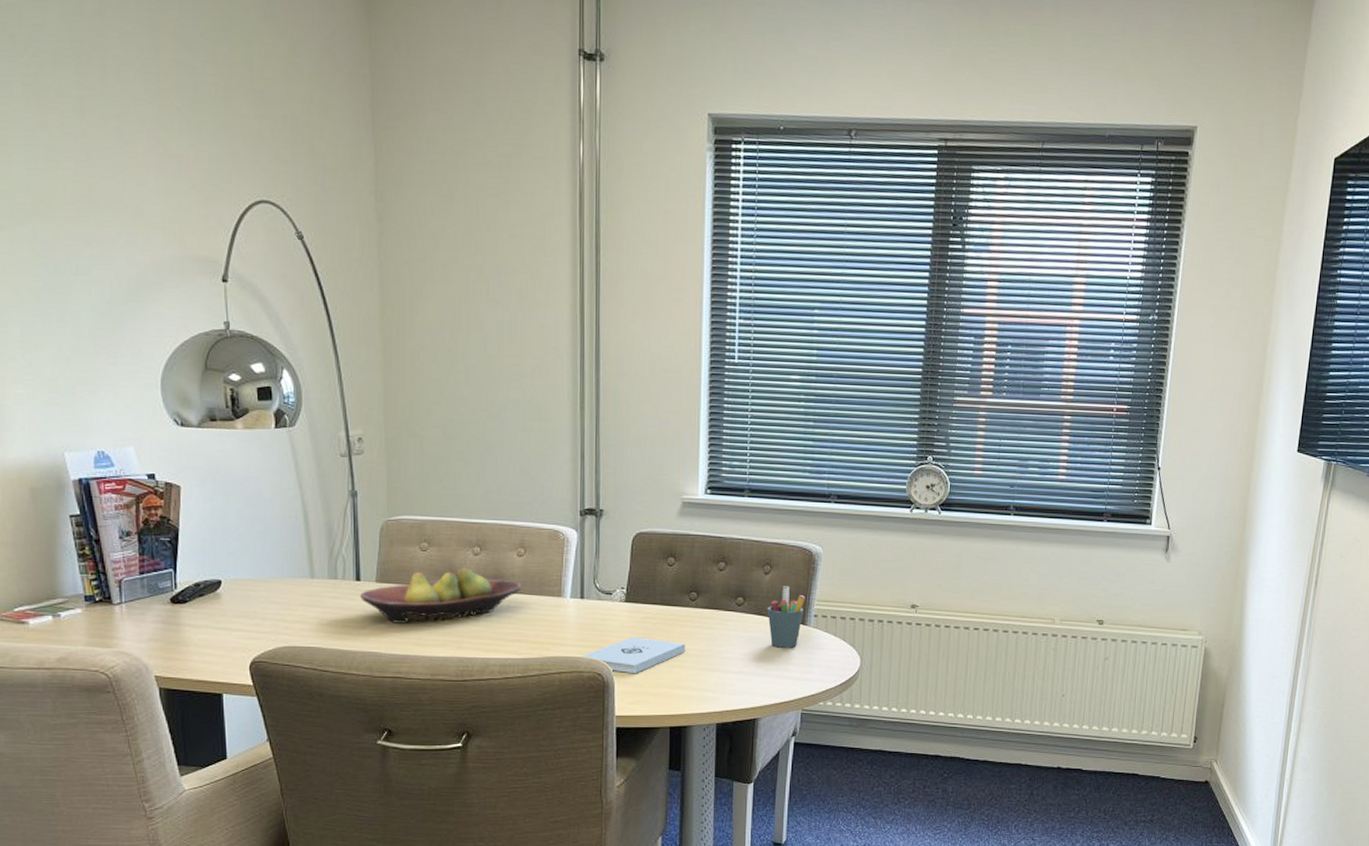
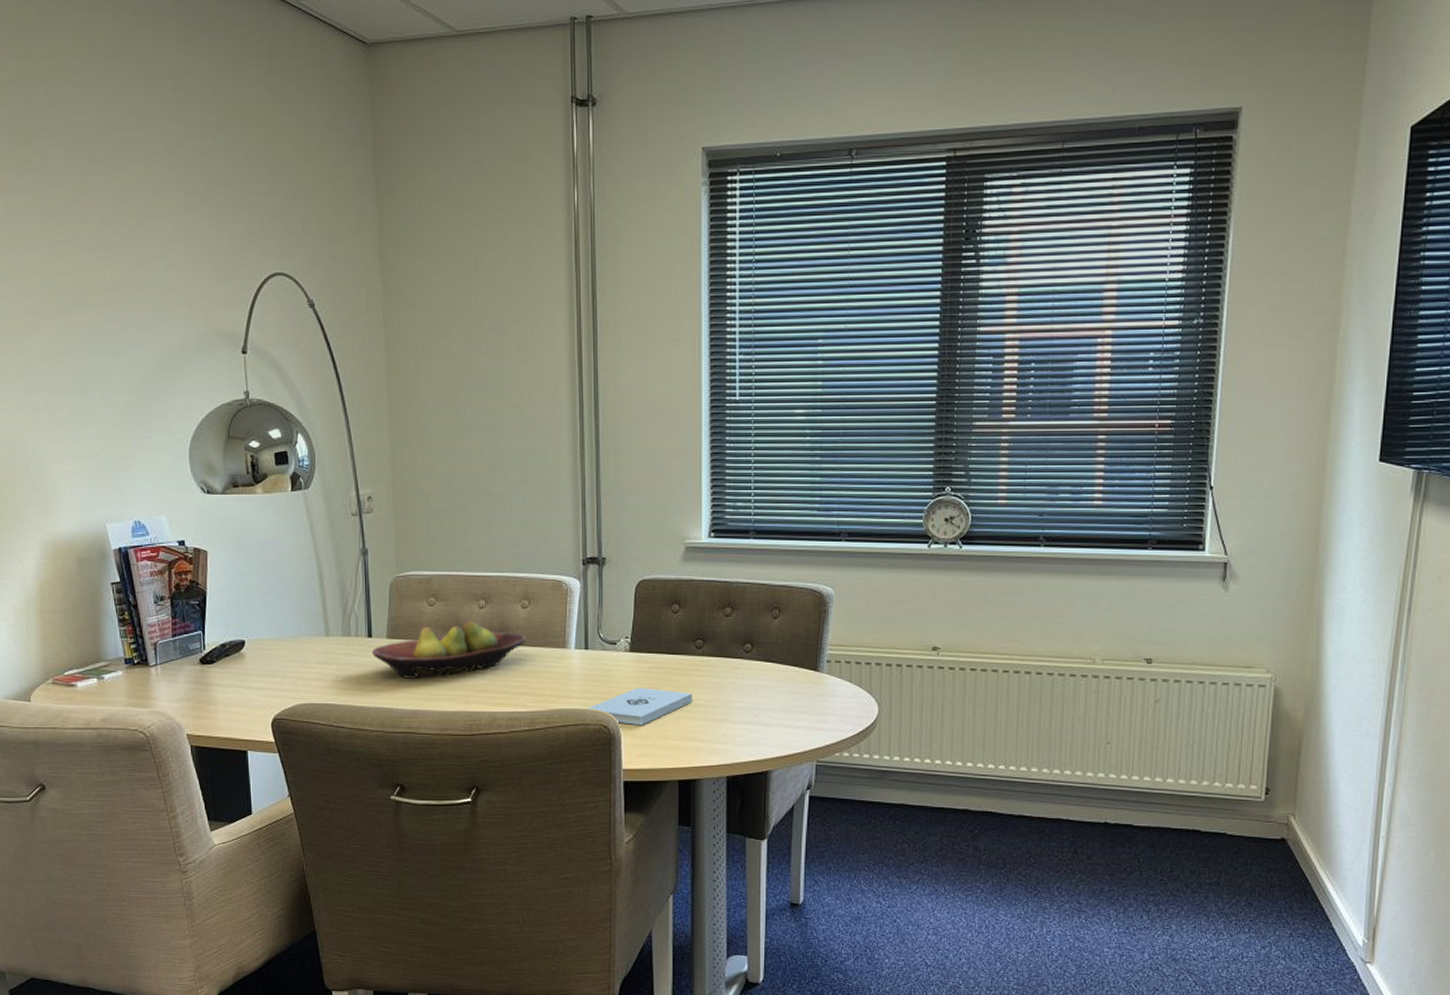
pen holder: present [767,586,806,648] -> none [777,631,818,696]

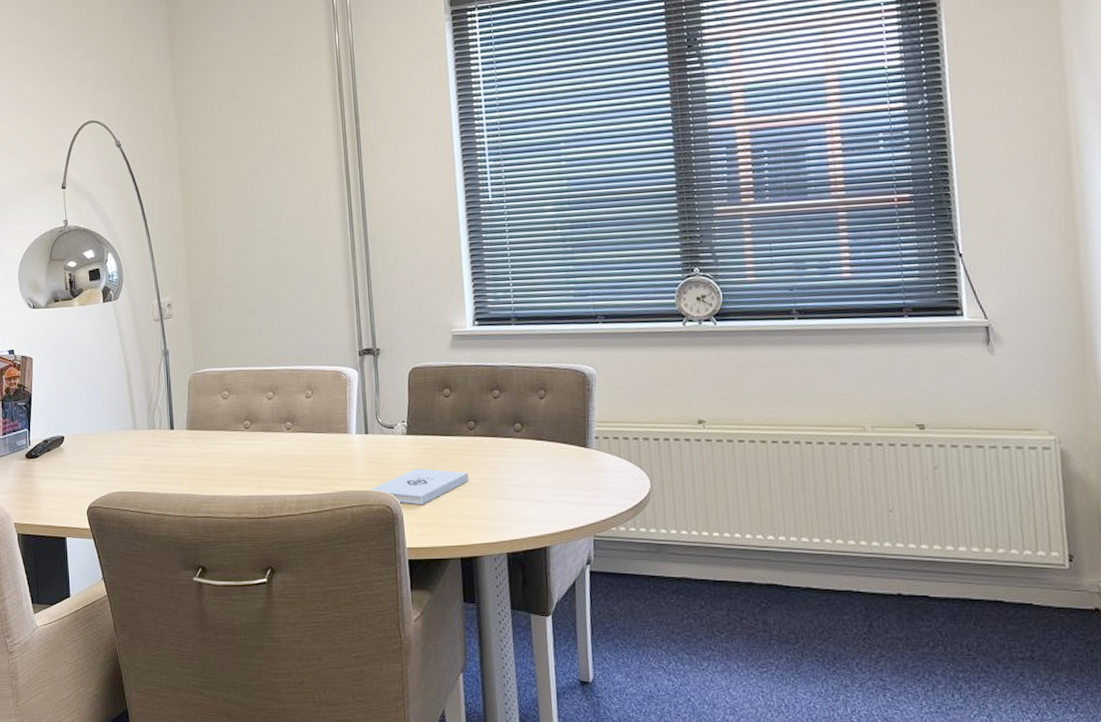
fruit bowl: present [372,621,526,679] -> none [174,411,311,467]

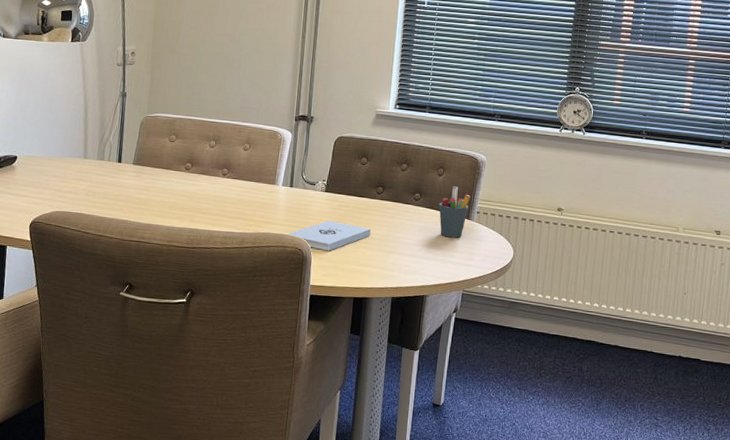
pen holder: none [546,409,585,472] -> present [439,186,471,238]

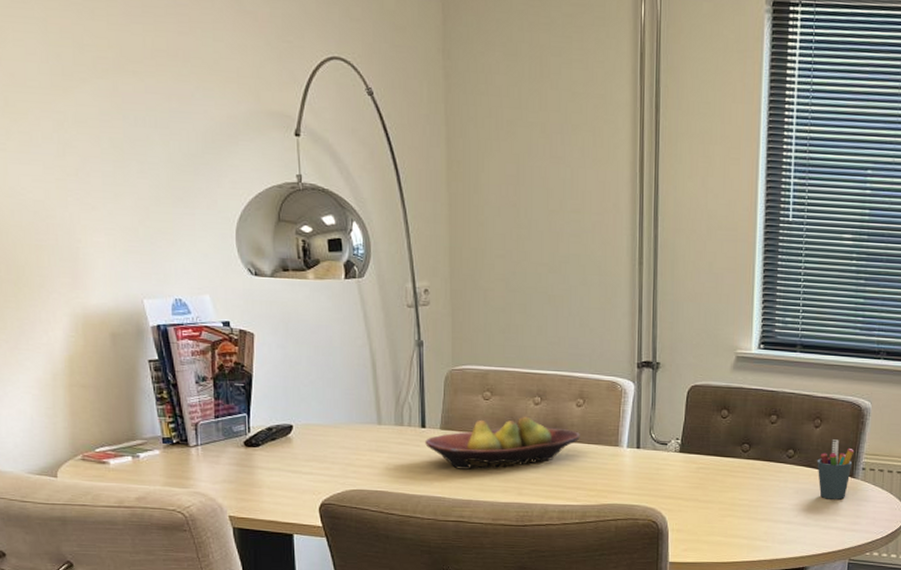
fruit bowl: none [120,156,245,199] -> present [425,416,580,470]
notepad: present [287,221,371,252] -> none [638,486,738,522]

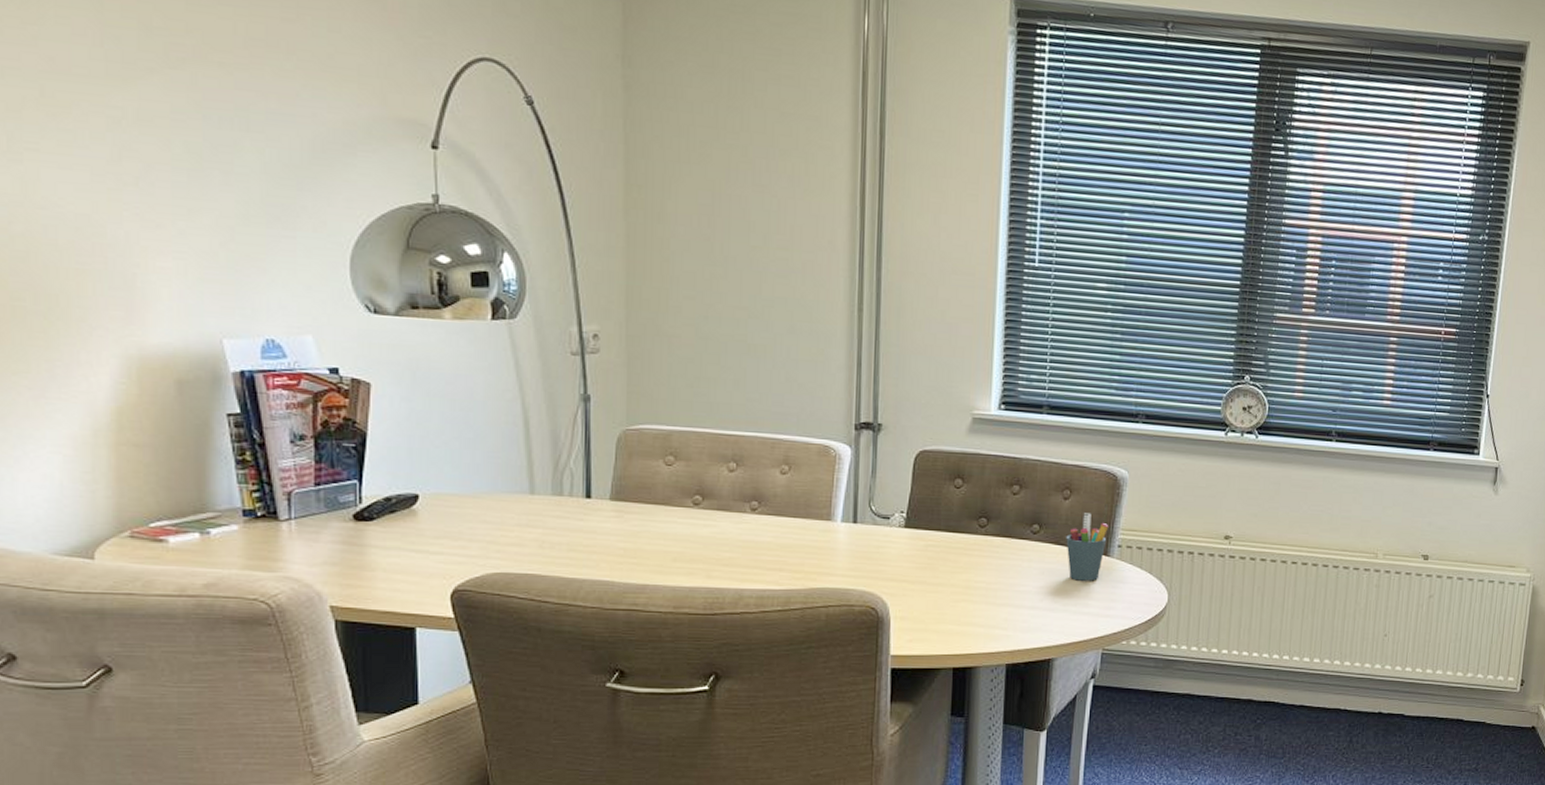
fruit bowl: present [425,416,580,470] -> none [590,485,784,548]

